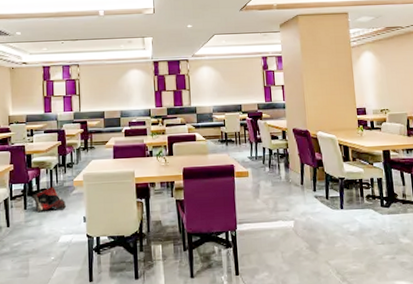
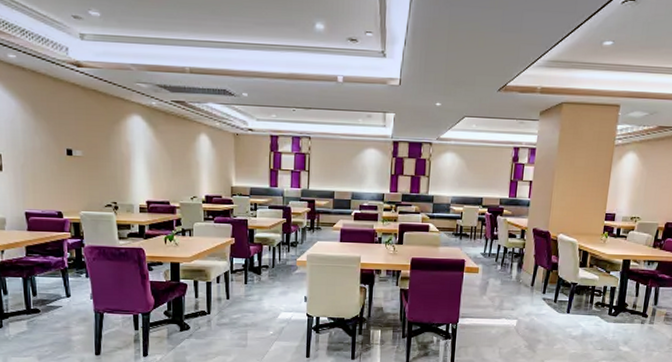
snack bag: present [32,186,67,213] -> none [253,263,288,288]

